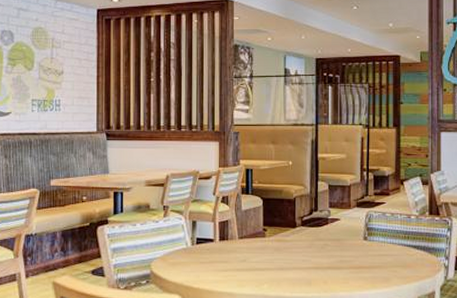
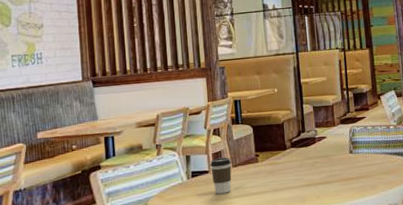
coffee cup: none [216,227,238,265] -> present [210,157,232,194]

